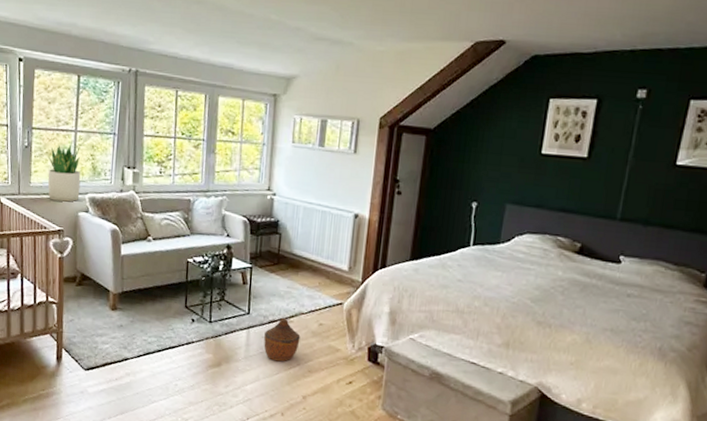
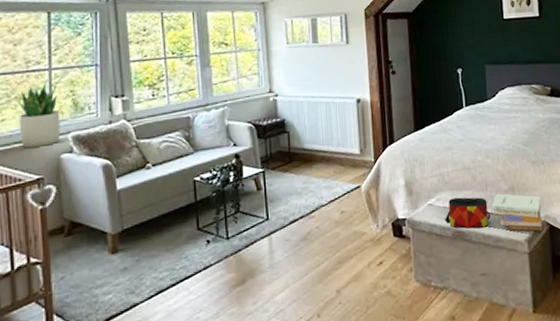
woven basket: present [263,318,301,362] -> none [287,215,325,262]
bag: none [423,338,476,378] -> present [444,197,491,230]
books: none [479,346,539,398] -> present [491,193,544,232]

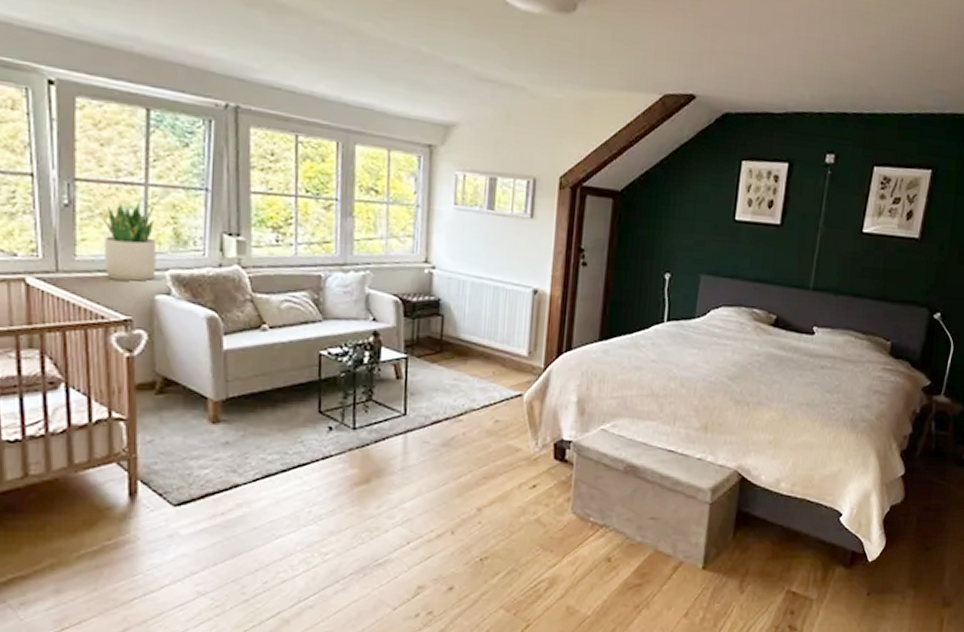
bag: present [444,197,491,230] -> none [617,427,674,468]
books: present [491,193,544,232] -> none [676,431,738,483]

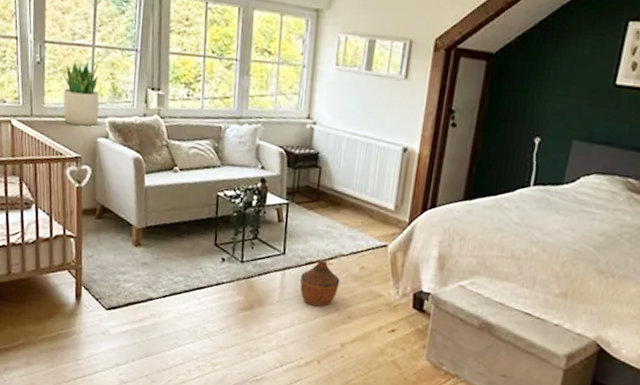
woven basket: none [426,417,472,470] -> present [300,260,340,307]

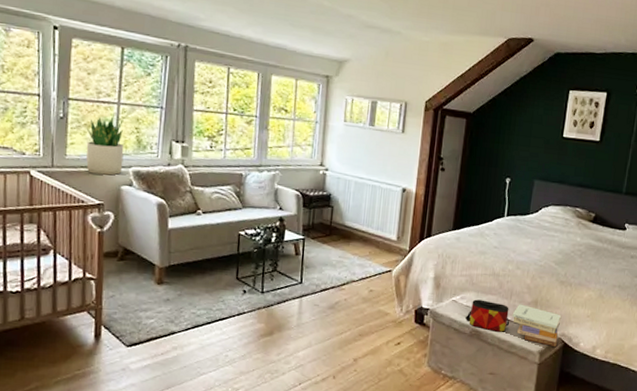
woven basket: present [300,260,340,307] -> none [316,286,352,328]
bag: none [473,286,531,329] -> present [464,299,510,333]
books: none [533,295,599,352] -> present [512,304,562,348]

